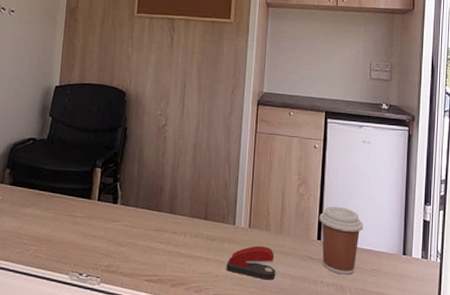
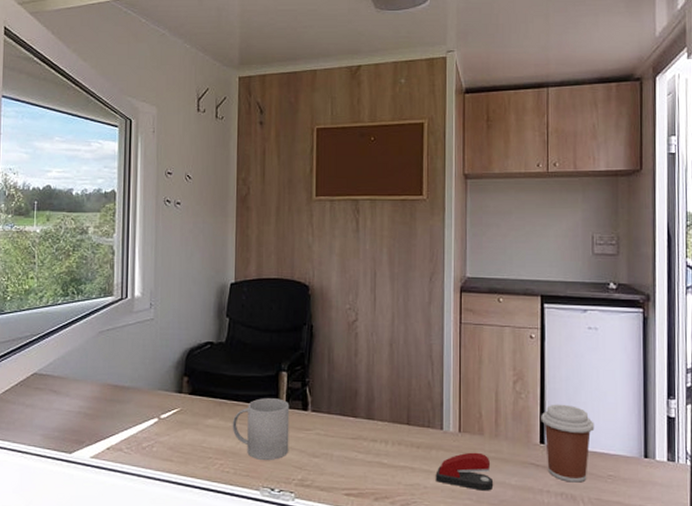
mug: none [47,191,101,248] -> present [232,398,290,461]

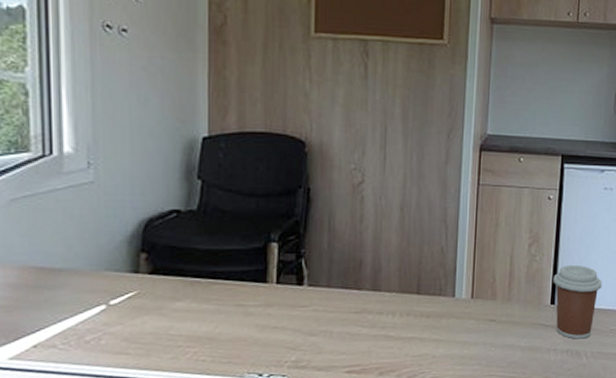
mug: present [232,398,290,461] -> none [208,273,281,345]
stapler: present [435,452,494,491] -> none [445,317,504,355]

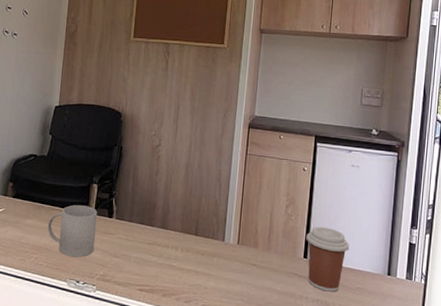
mug: none [208,273,281,345] -> present [47,205,98,258]

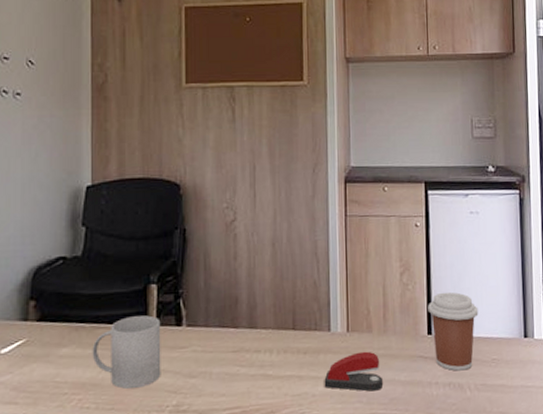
stapler: none [215,261,263,294] -> present [324,351,384,392]

